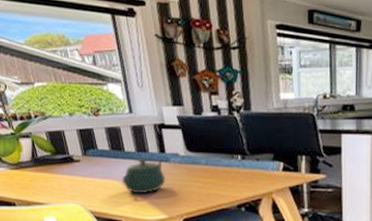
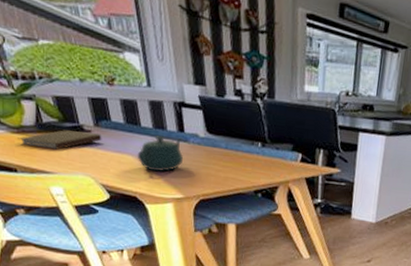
notebook: none [16,162,90,181] -> present [18,130,102,150]

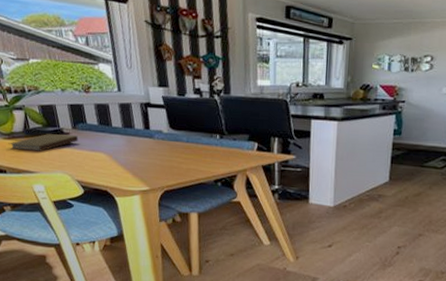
teapot: present [137,136,183,172] -> none [108,134,149,167]

